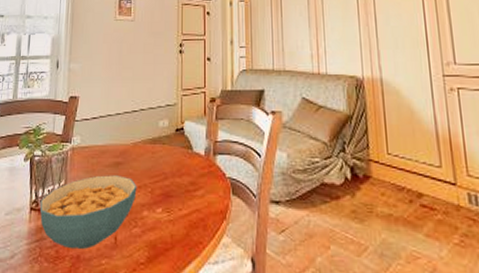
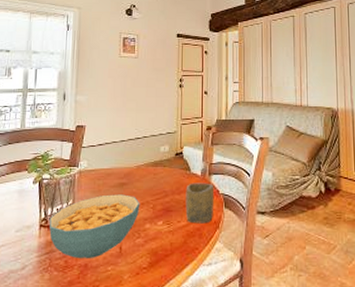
cup: none [187,164,220,213] -> present [185,183,215,224]

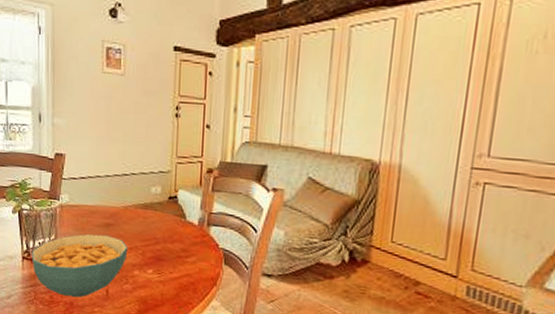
cup: present [185,183,215,224] -> none [178,232,214,279]

